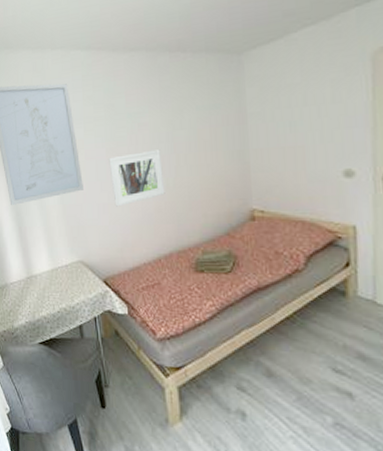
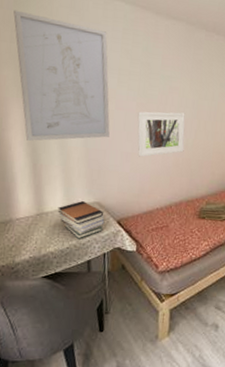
book stack: none [45,261,91,302] -> present [57,201,105,239]

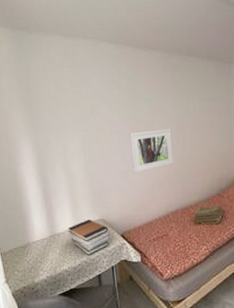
wall art: present [13,10,110,141] -> none [19,63,107,171]

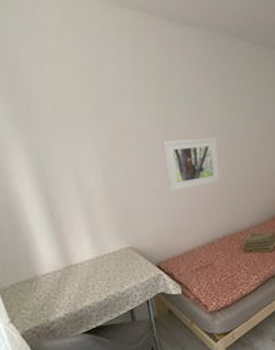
book stack: present [68,220,110,255] -> none [87,248,143,289]

